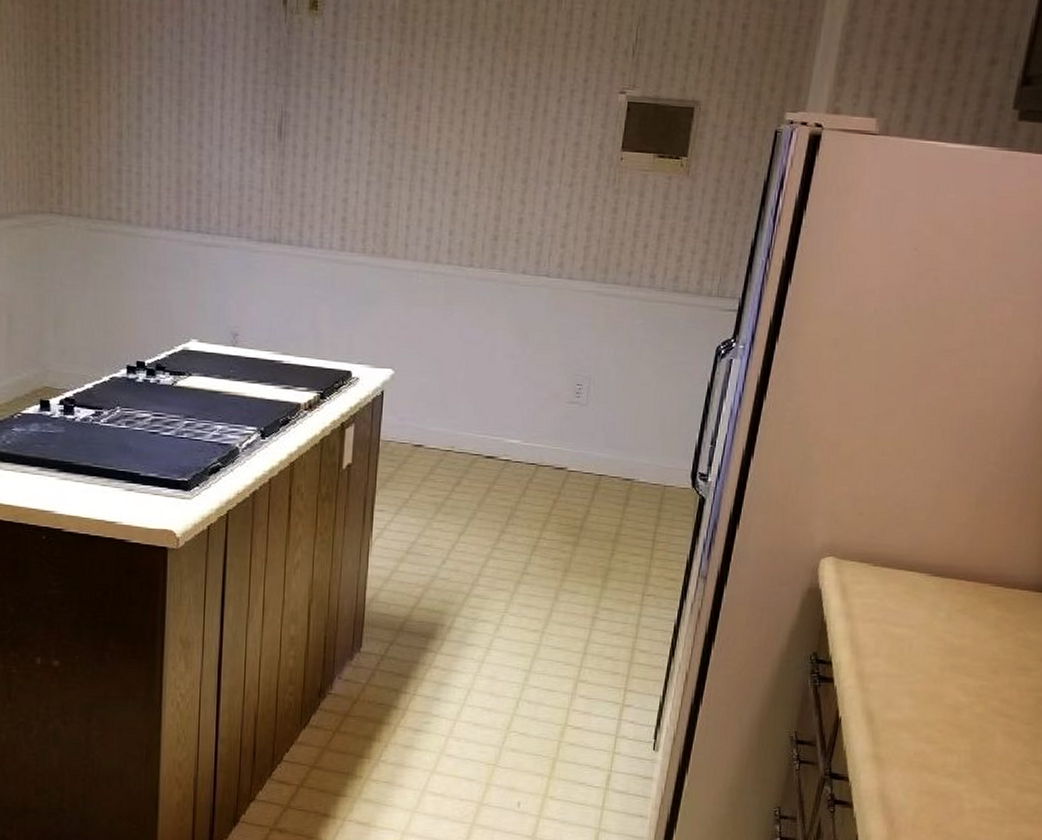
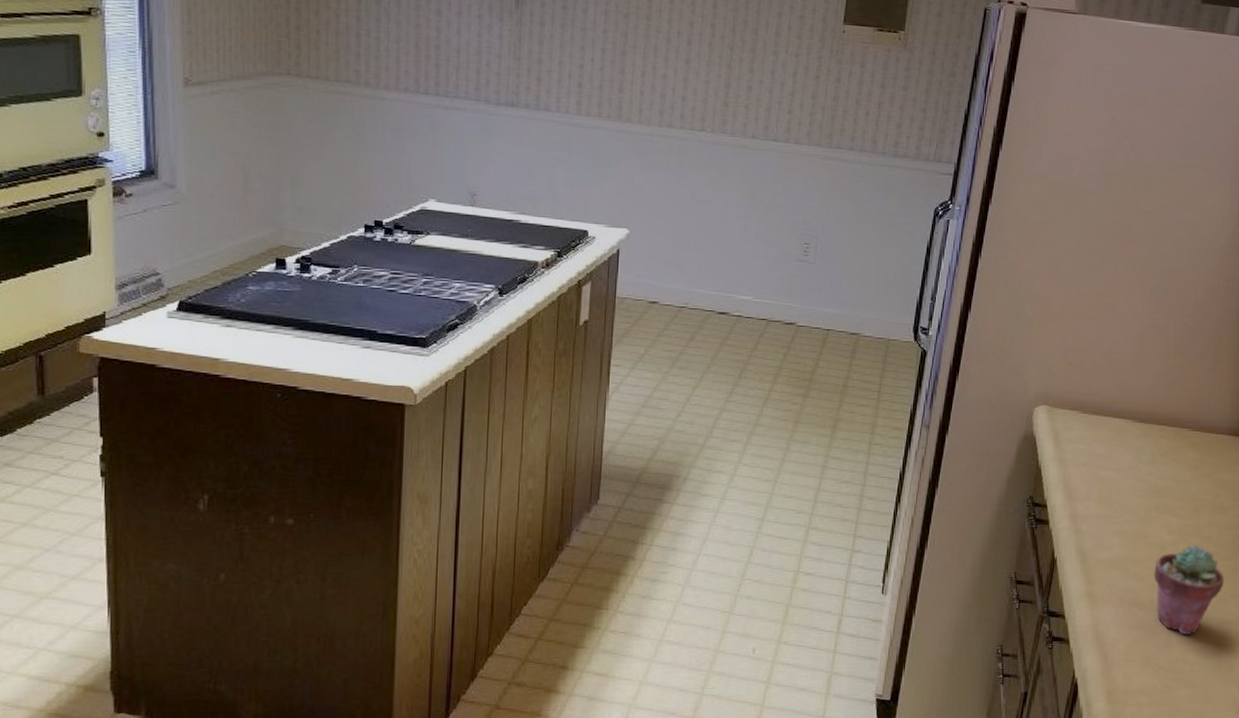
potted succulent: none [946,708,1025,802] -> present [1153,546,1225,634]

